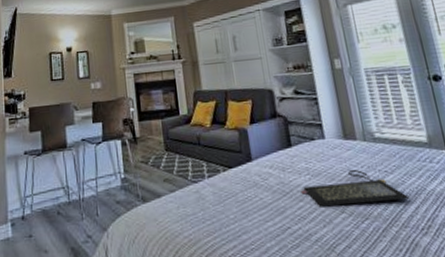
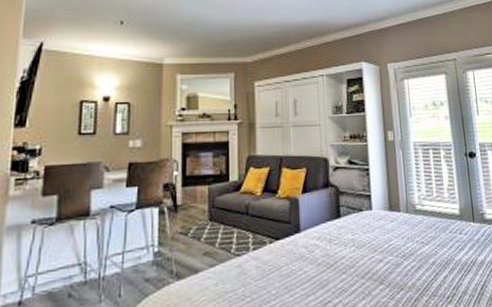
clutch bag: present [300,170,410,207] -> none [344,241,440,279]

